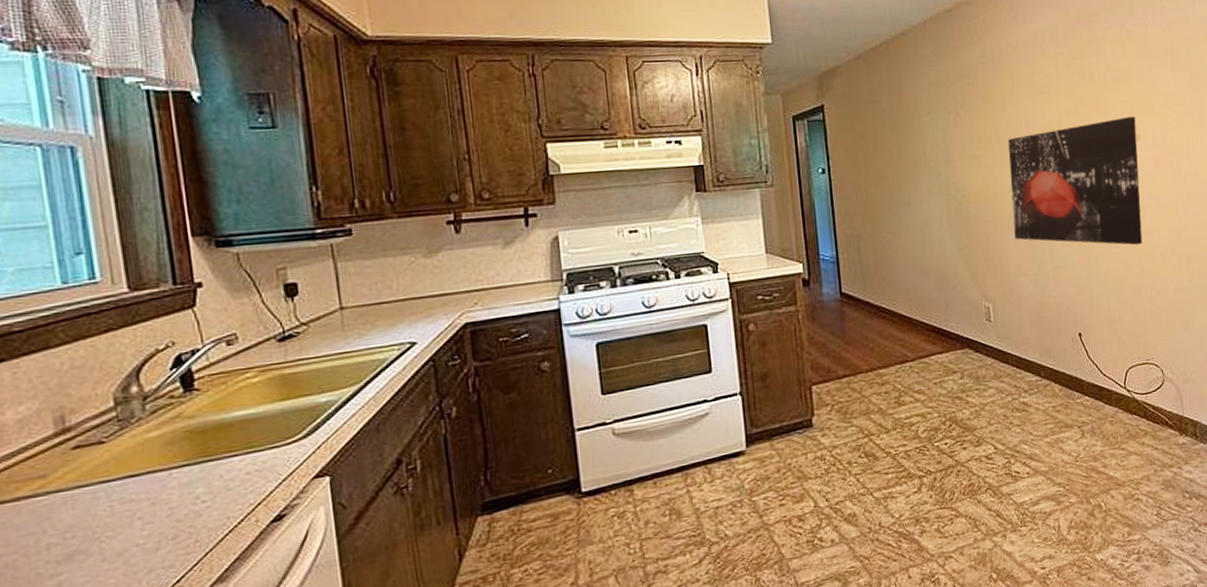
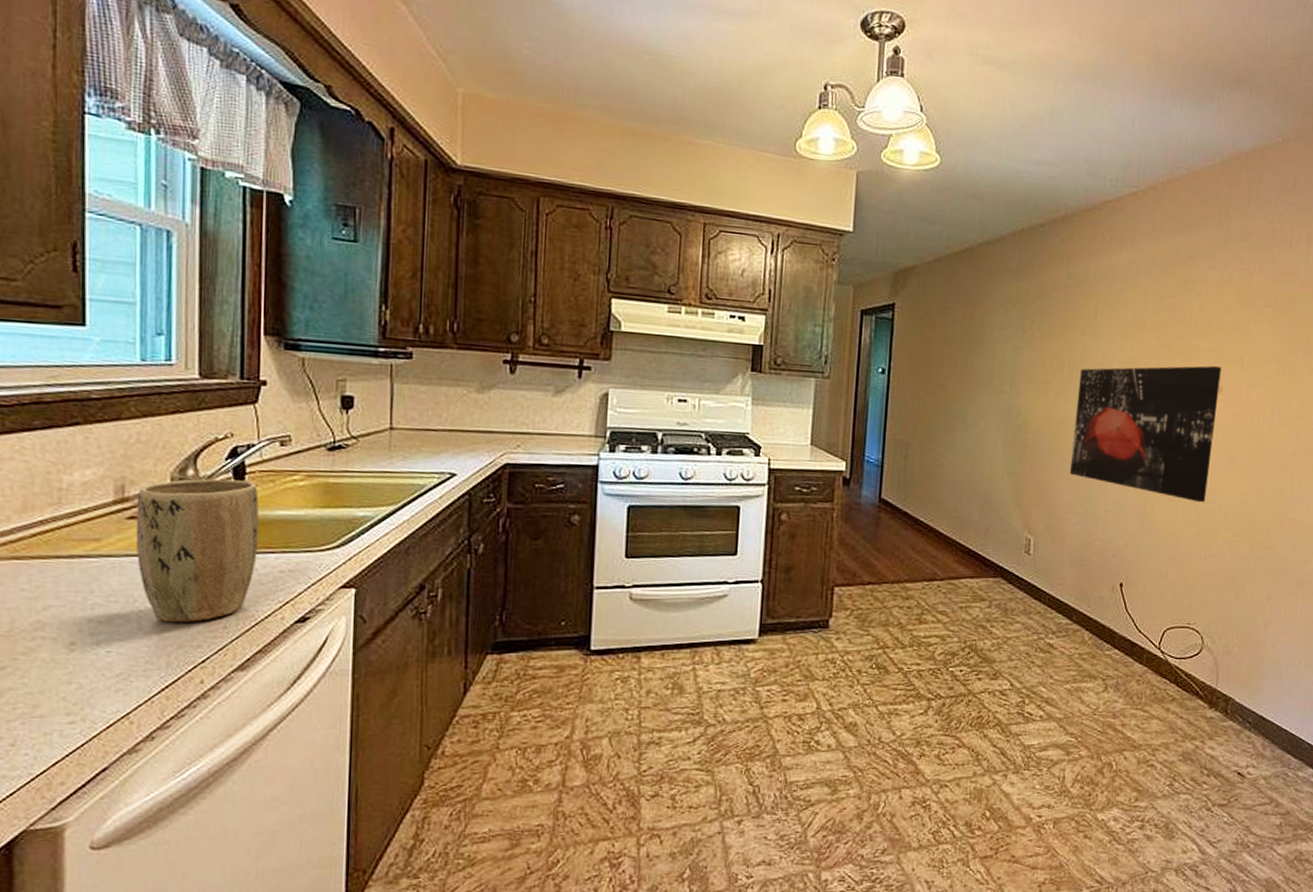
plant pot: none [79,387,220,548] -> present [135,478,259,623]

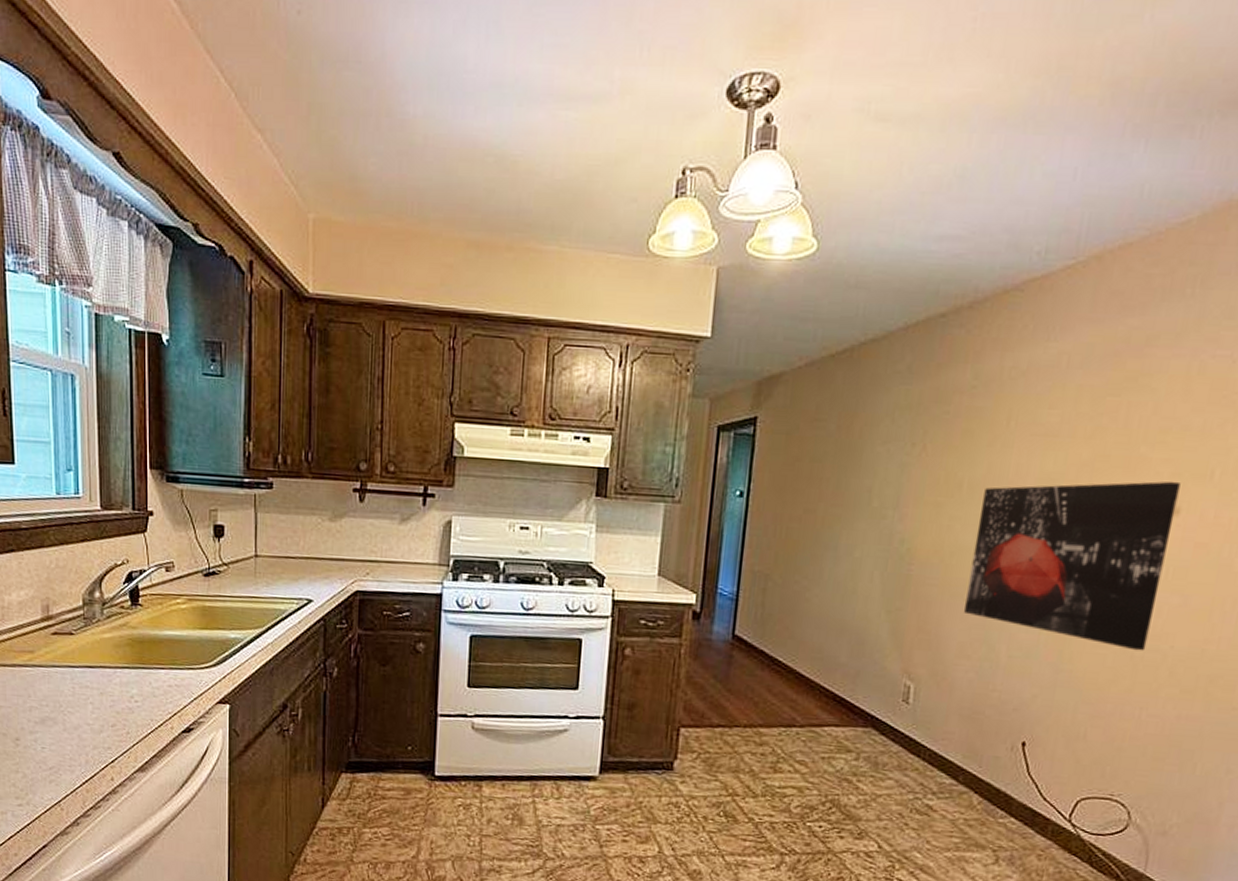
plant pot: present [135,478,259,623] -> none [58,600,151,727]

